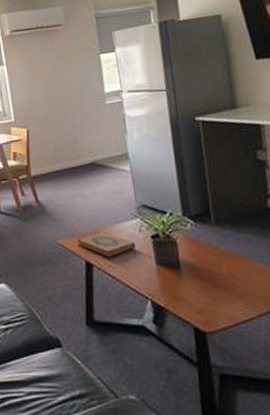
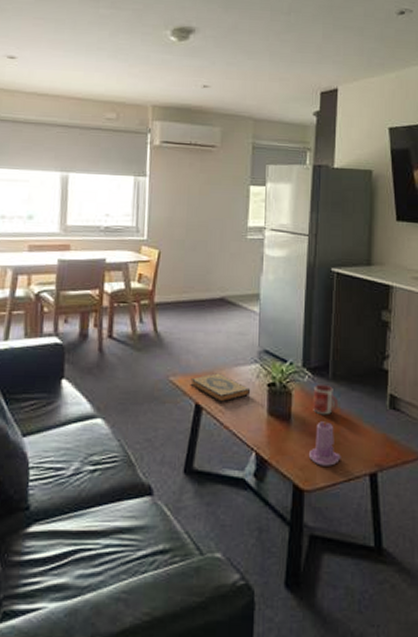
mug: none [198,229,226,260] -> present [313,384,337,415]
candle: none [204,262,239,308] -> present [309,418,341,466]

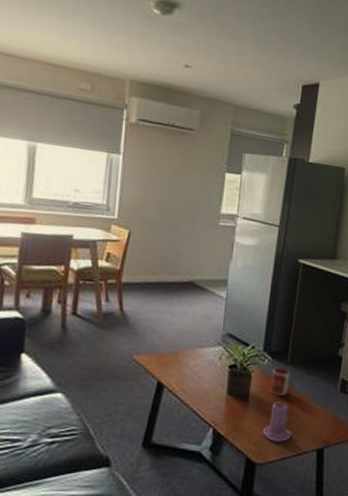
hardback book: present [190,373,251,402] -> none [153,353,213,381]

